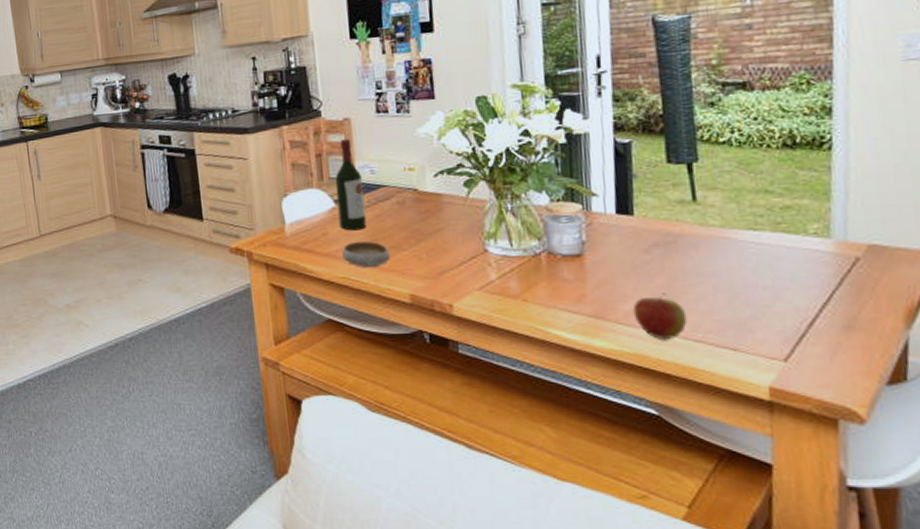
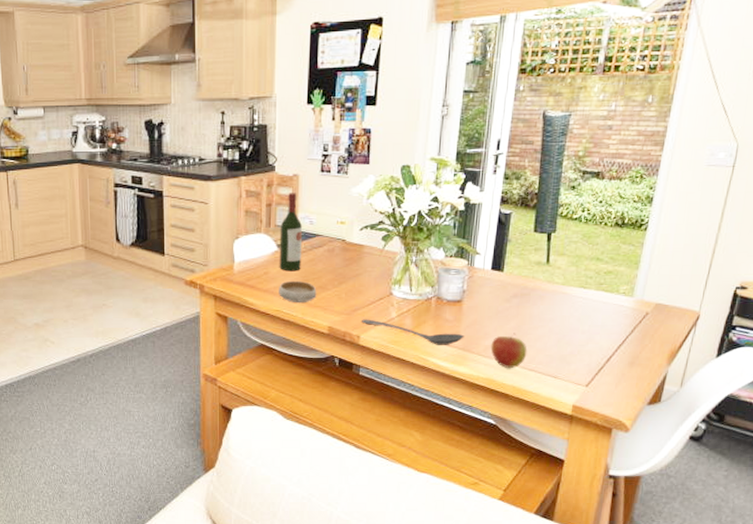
stirrer: none [452,283,594,313] -> present [362,319,464,345]

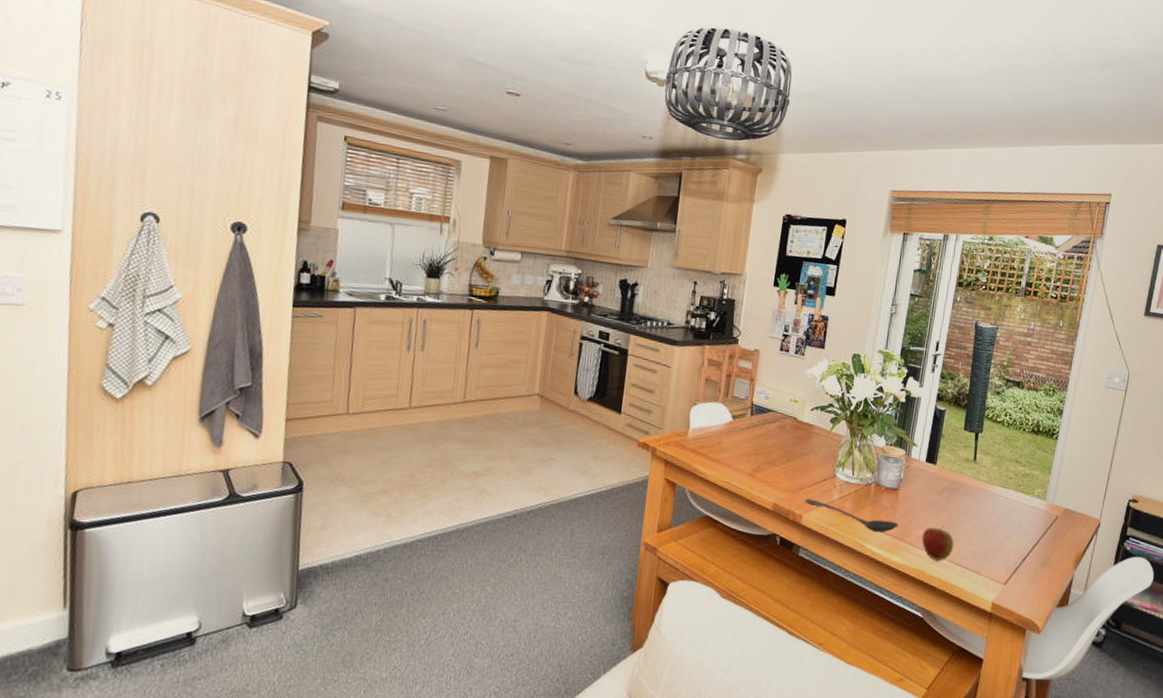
wine bottle: present [279,193,303,272] -> none [732,366,759,444]
bowl: present [279,280,317,304] -> none [729,453,766,477]

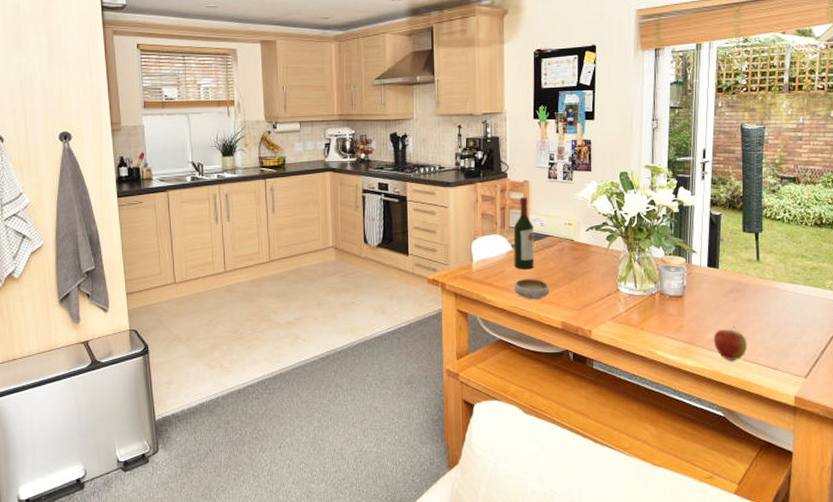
bowl: none [729,453,766,477] -> present [514,278,550,300]
wine bottle: none [732,366,759,444] -> present [513,197,535,270]
stirrer: present [805,498,899,533] -> none [592,314,688,339]

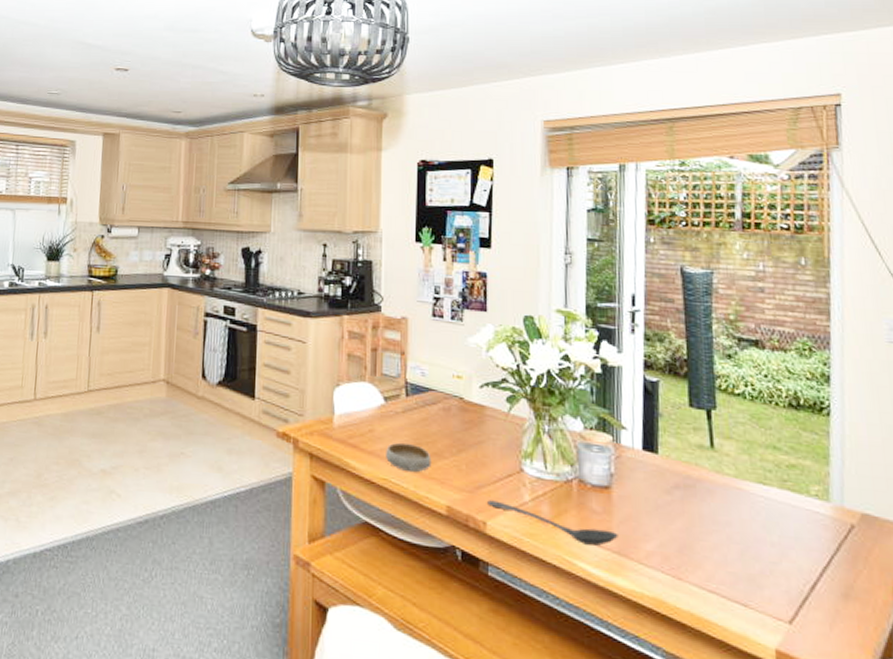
wine bottle: present [513,197,535,270] -> none [386,337,414,432]
stirrer: none [592,314,688,339] -> present [488,500,618,546]
apple: present [713,326,747,360] -> none [653,536,703,586]

